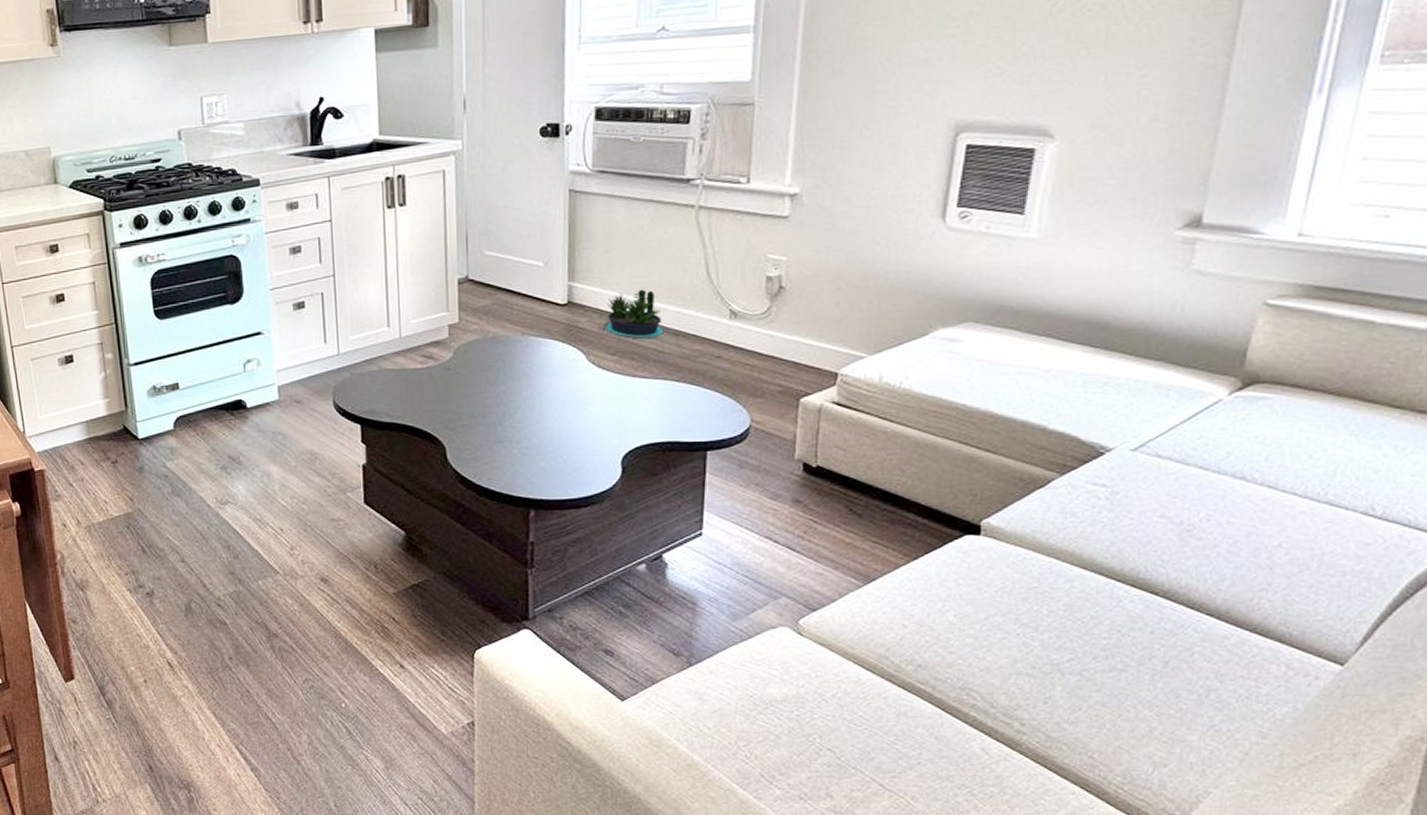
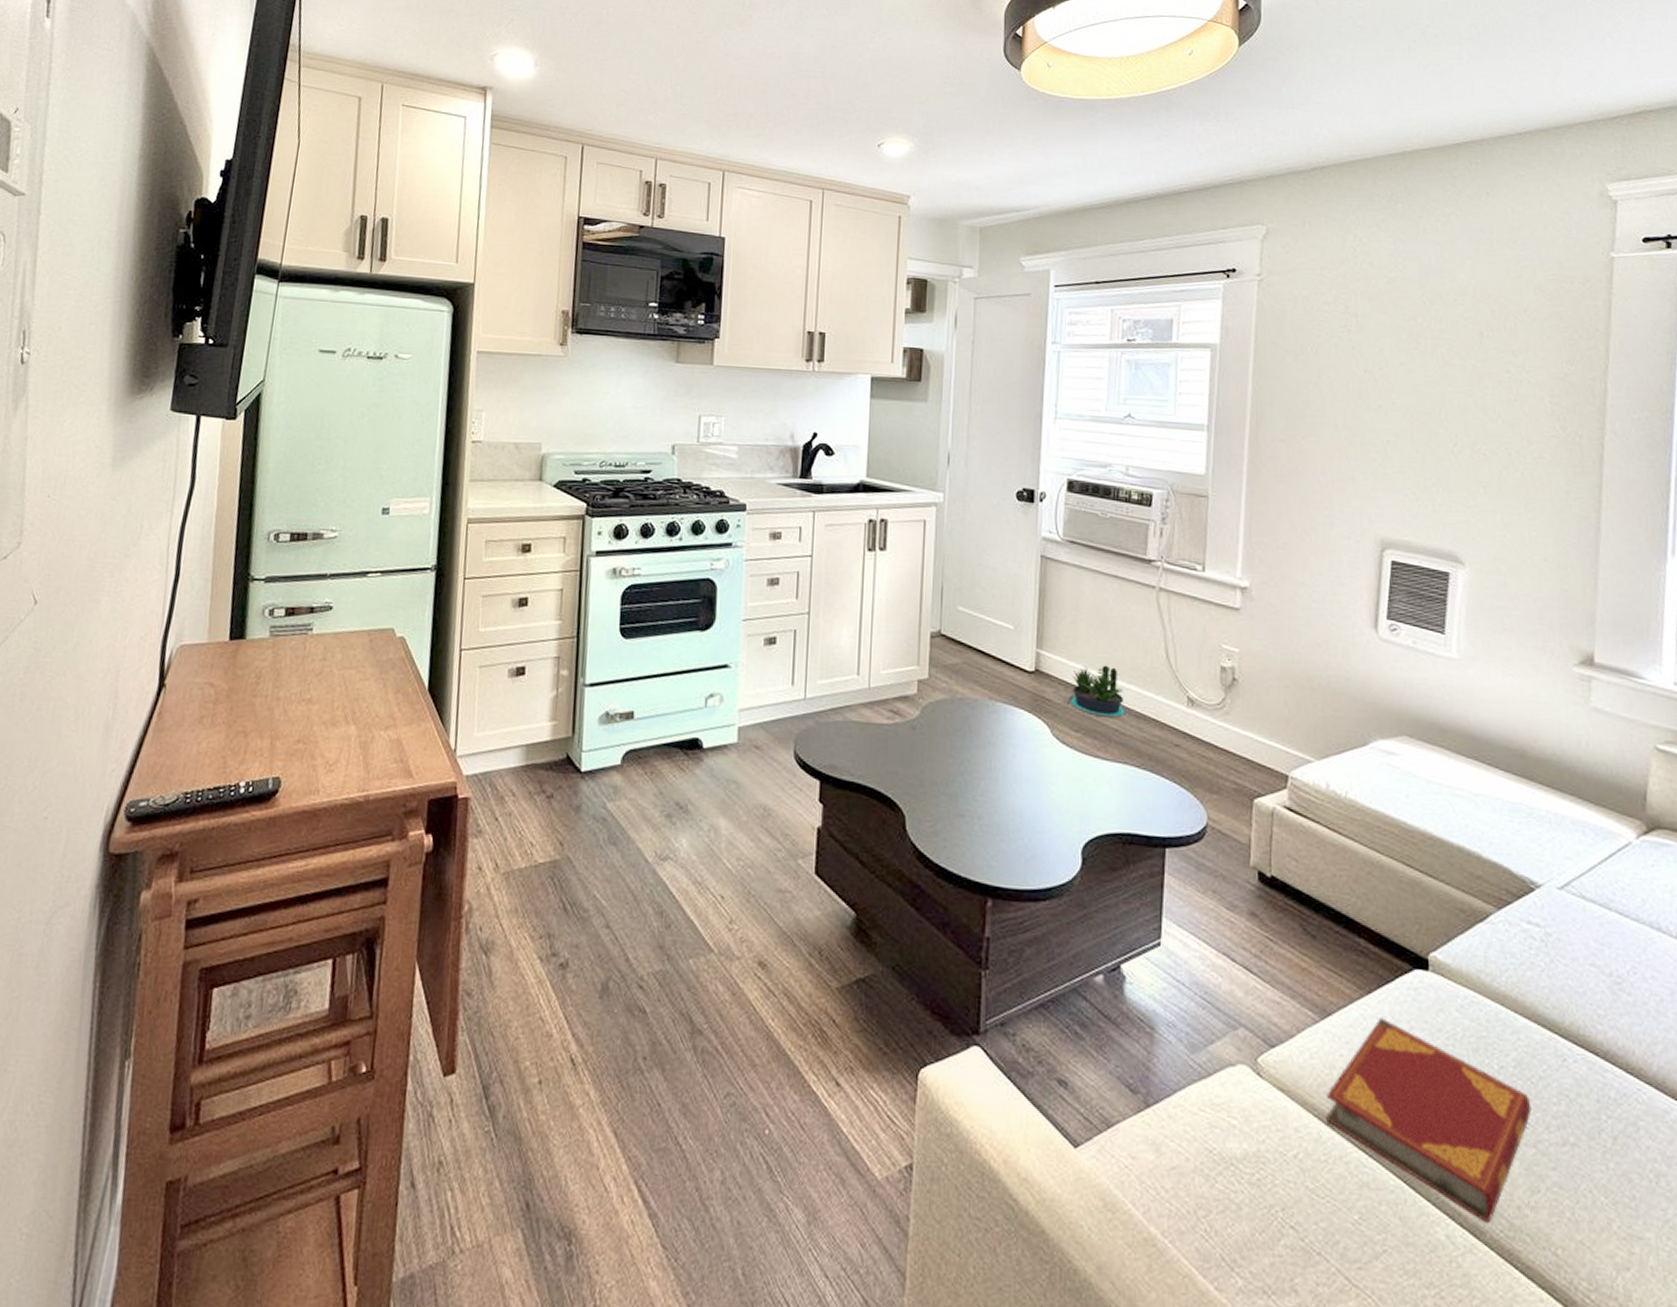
hardback book: none [866,578,1080,737] -> present [1326,1017,1532,1224]

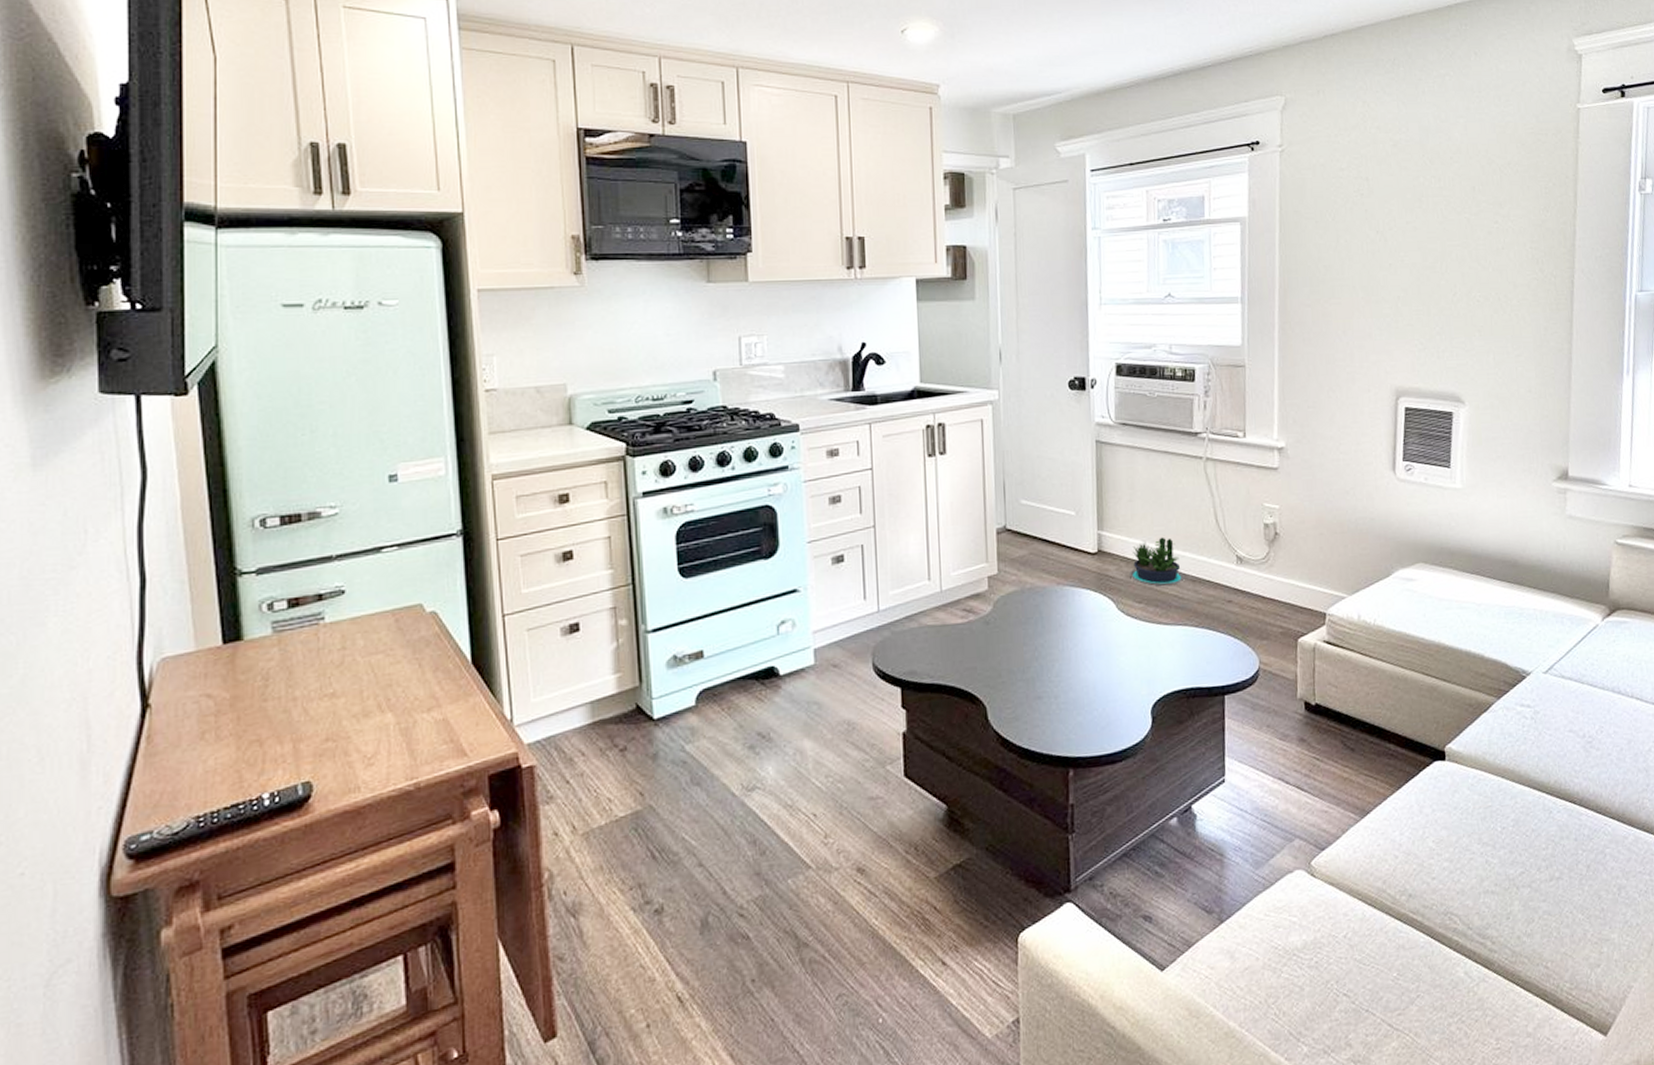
hardback book: present [1326,1017,1532,1224] -> none [1368,807,1527,955]

